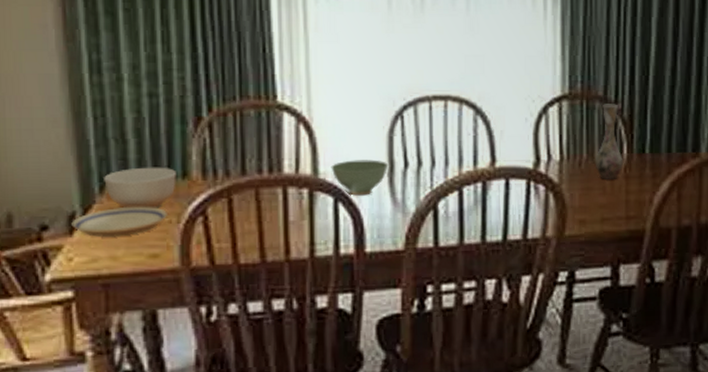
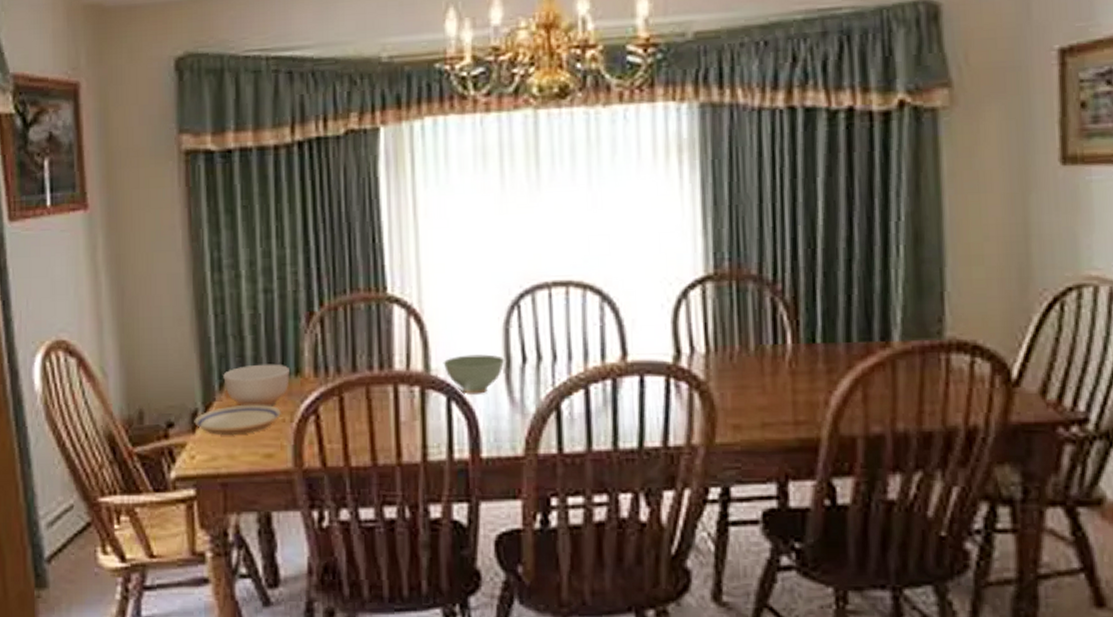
vase: present [594,104,624,179] -> none [750,284,789,376]

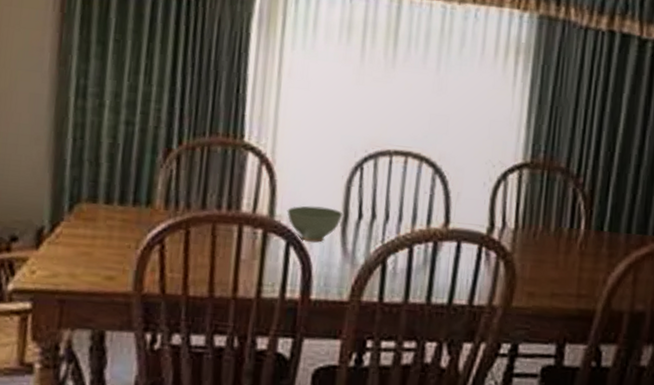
plate: present [194,405,281,435] -> none [39,227,128,255]
bowl: present [223,364,290,407] -> none [74,191,141,232]

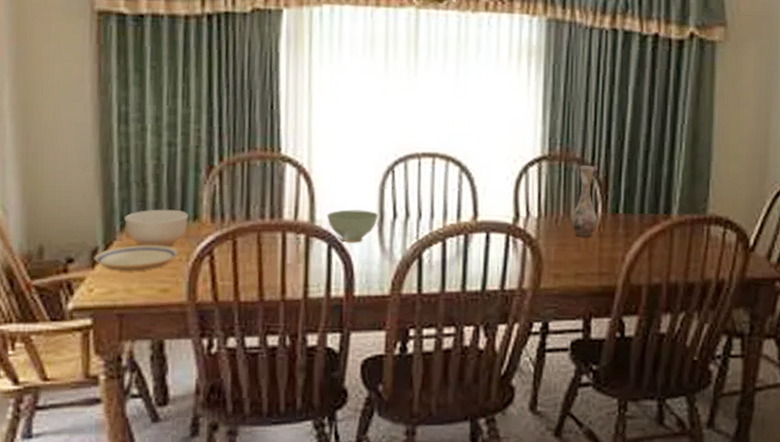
plate: none [39,227,128,255] -> present [94,245,178,271]
bowl: none [74,191,141,232] -> present [125,209,188,247]
vase: none [549,176,581,254] -> present [570,165,598,237]

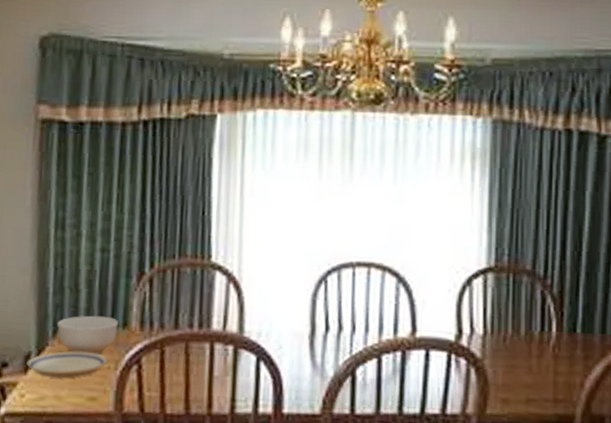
bowl: present [326,209,379,243] -> none [255,320,310,356]
vase: present [570,165,598,237] -> none [520,278,553,358]

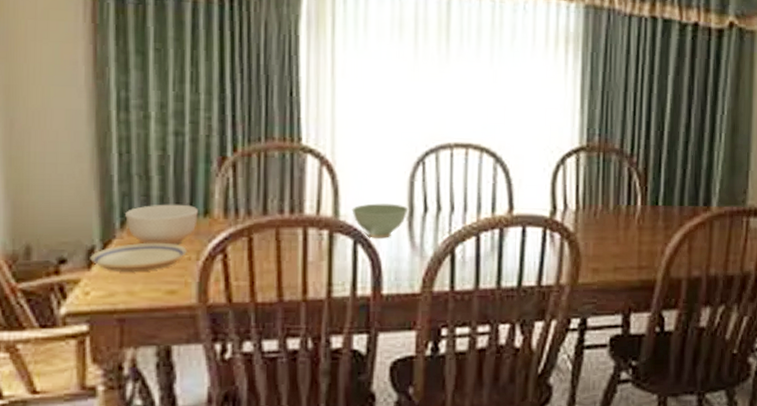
bowl: none [255,320,310,356] -> present [351,203,409,239]

